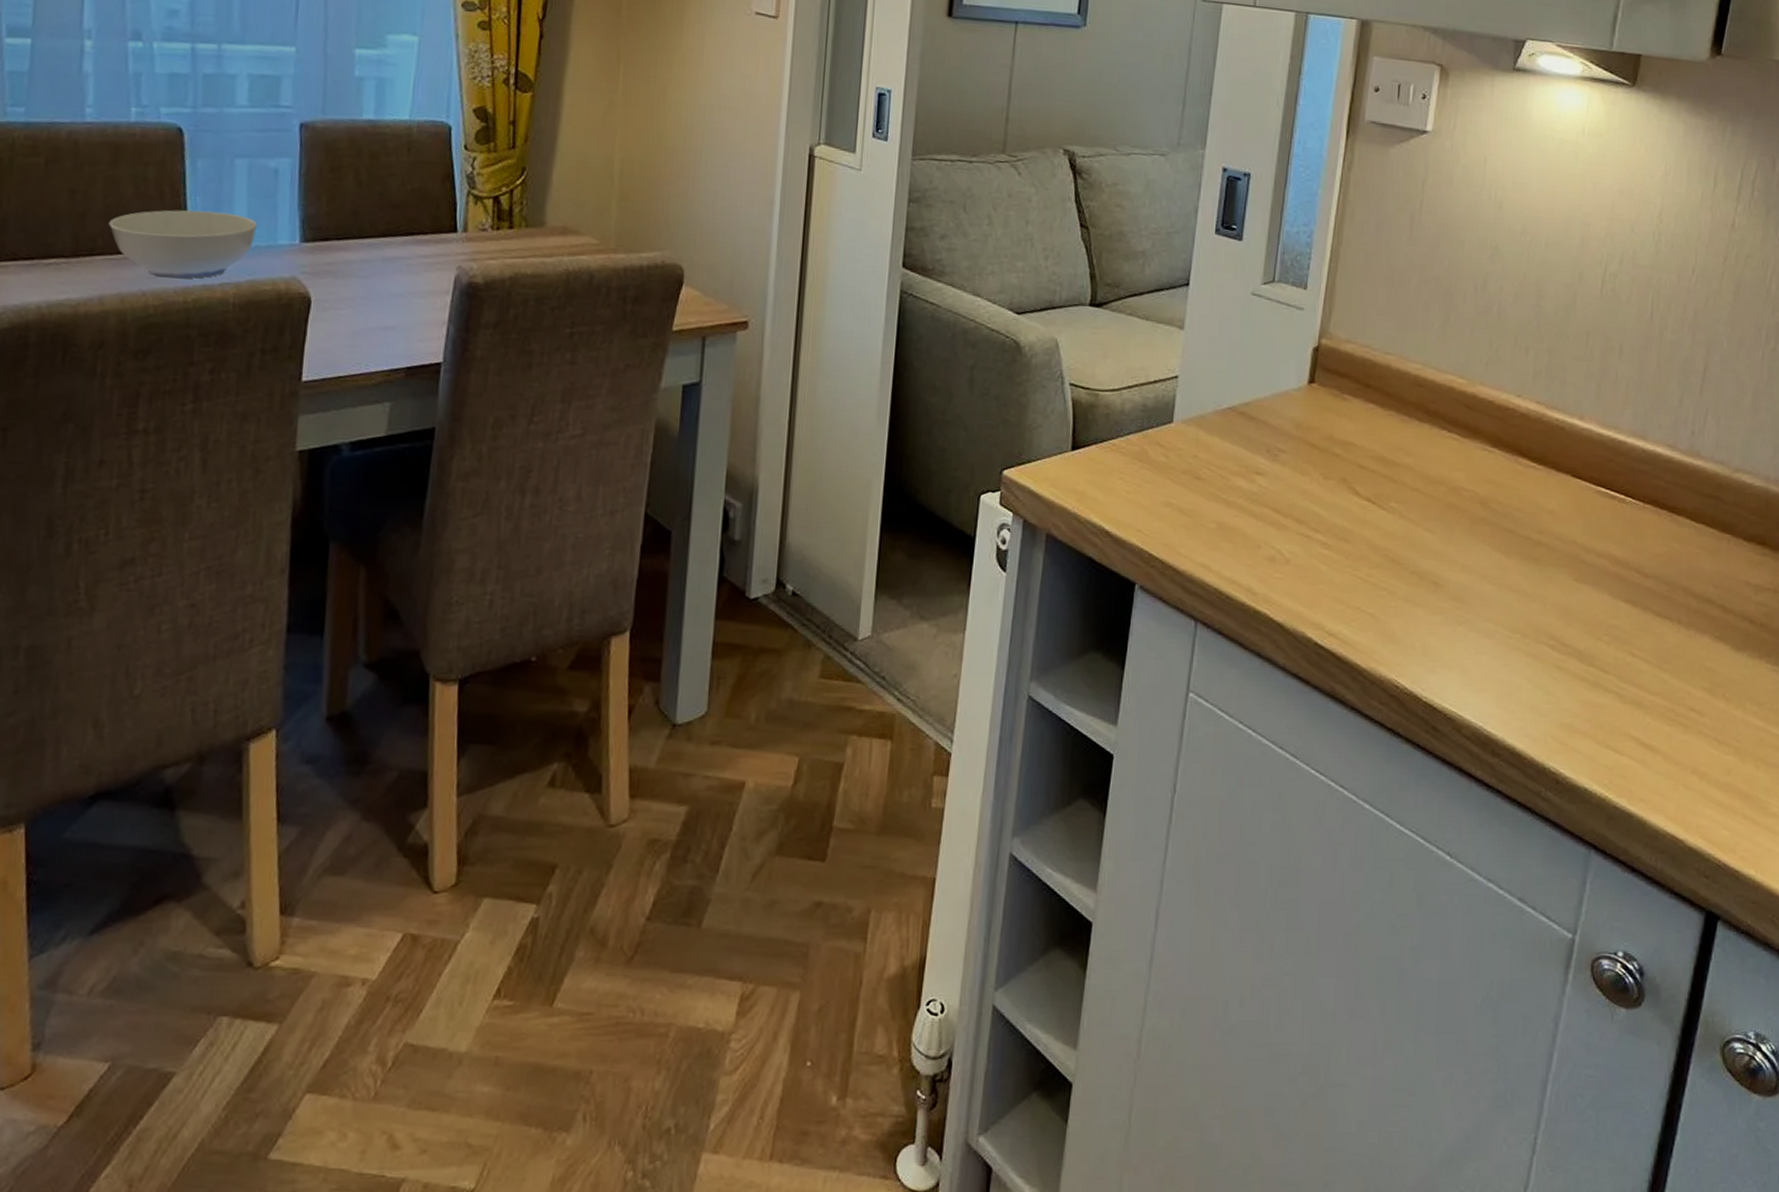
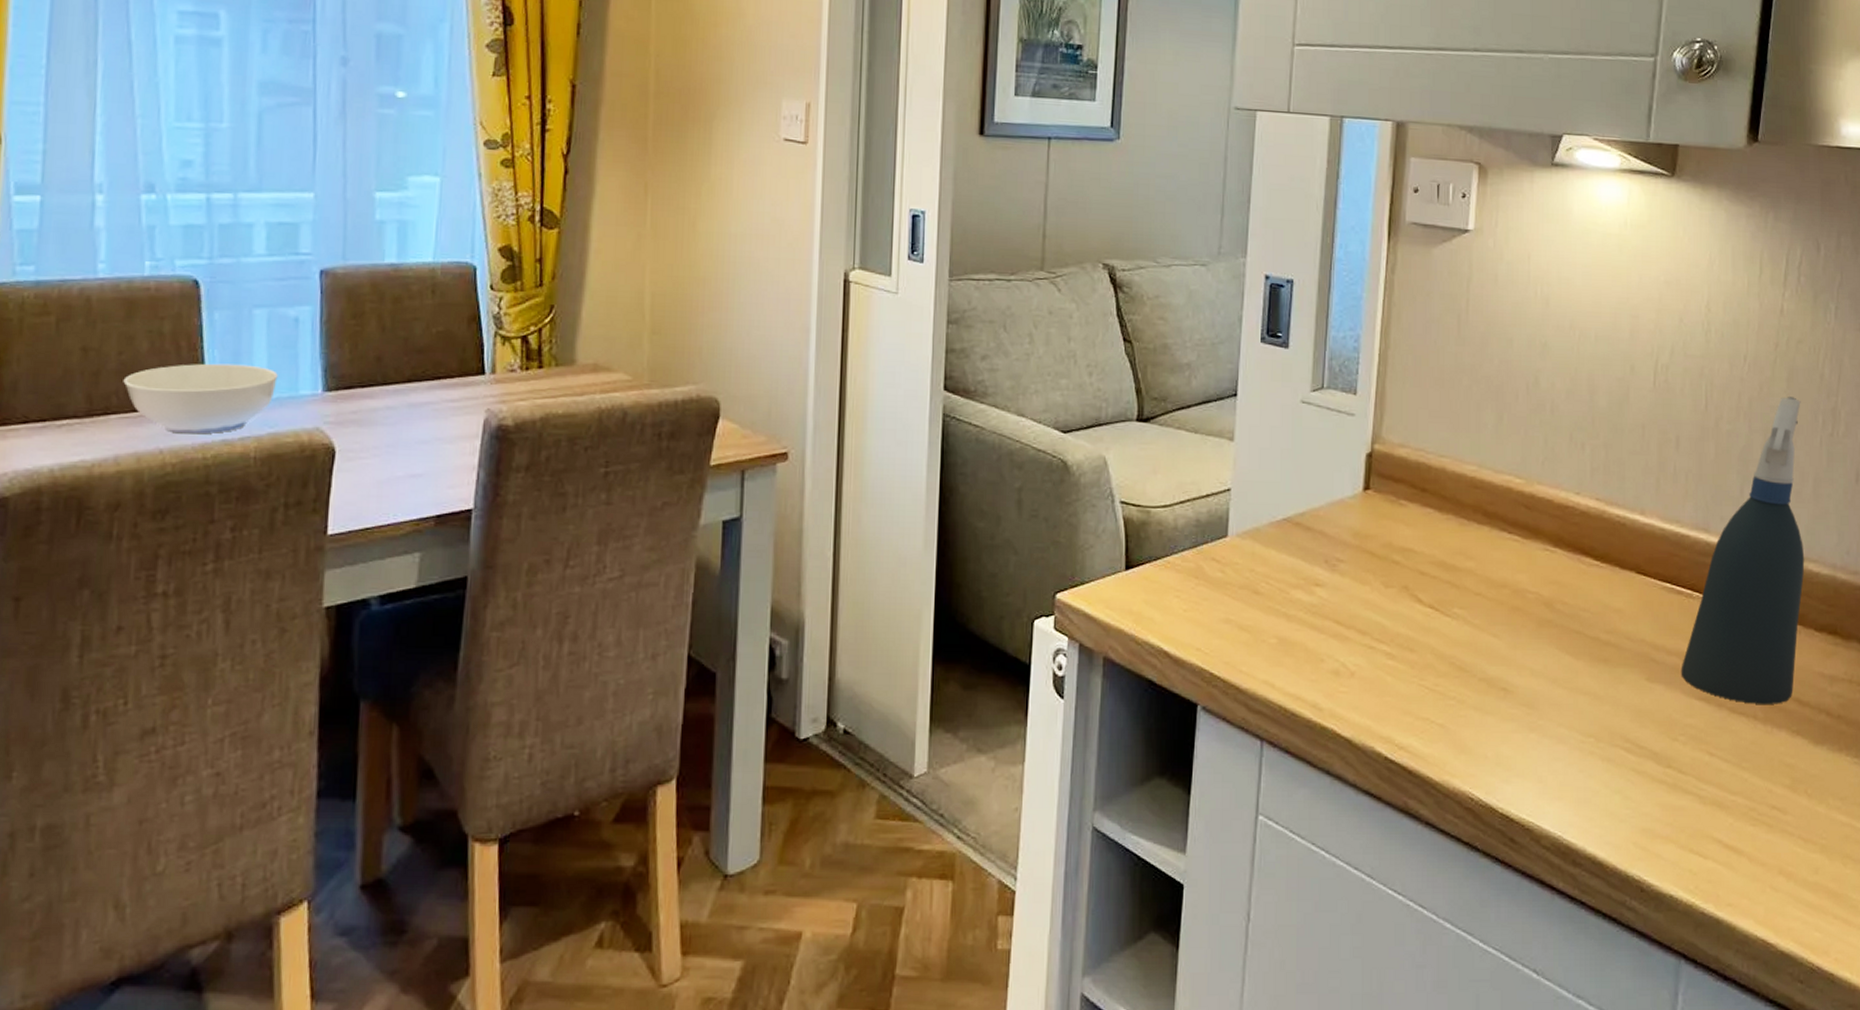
spray bottle: none [1609,310,1746,610] -> present [1681,397,1805,704]

